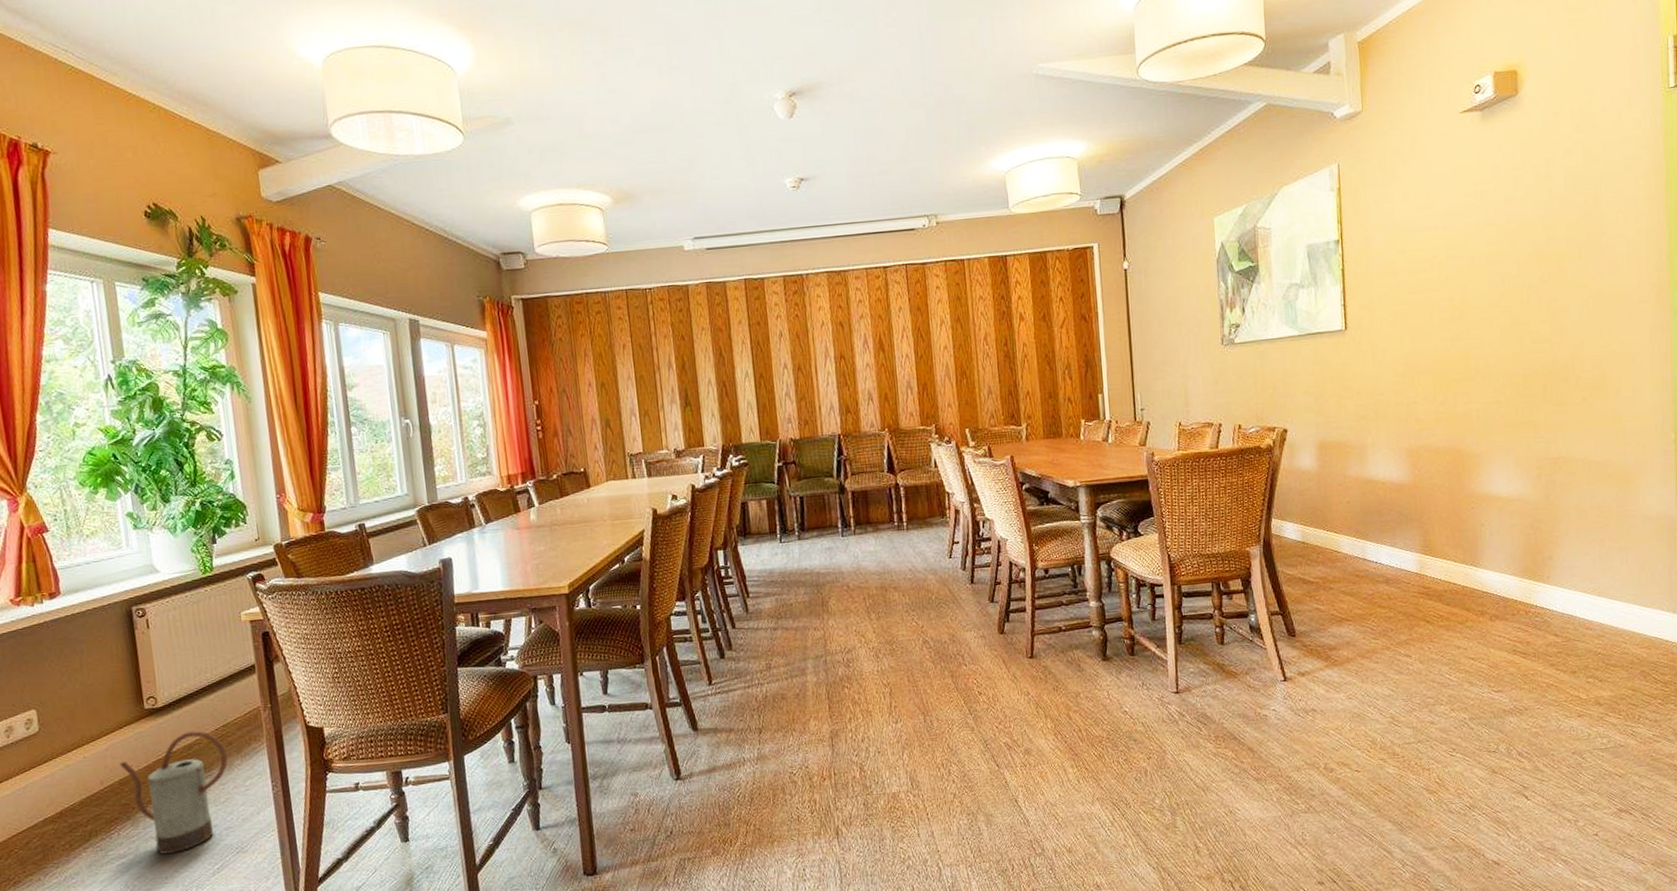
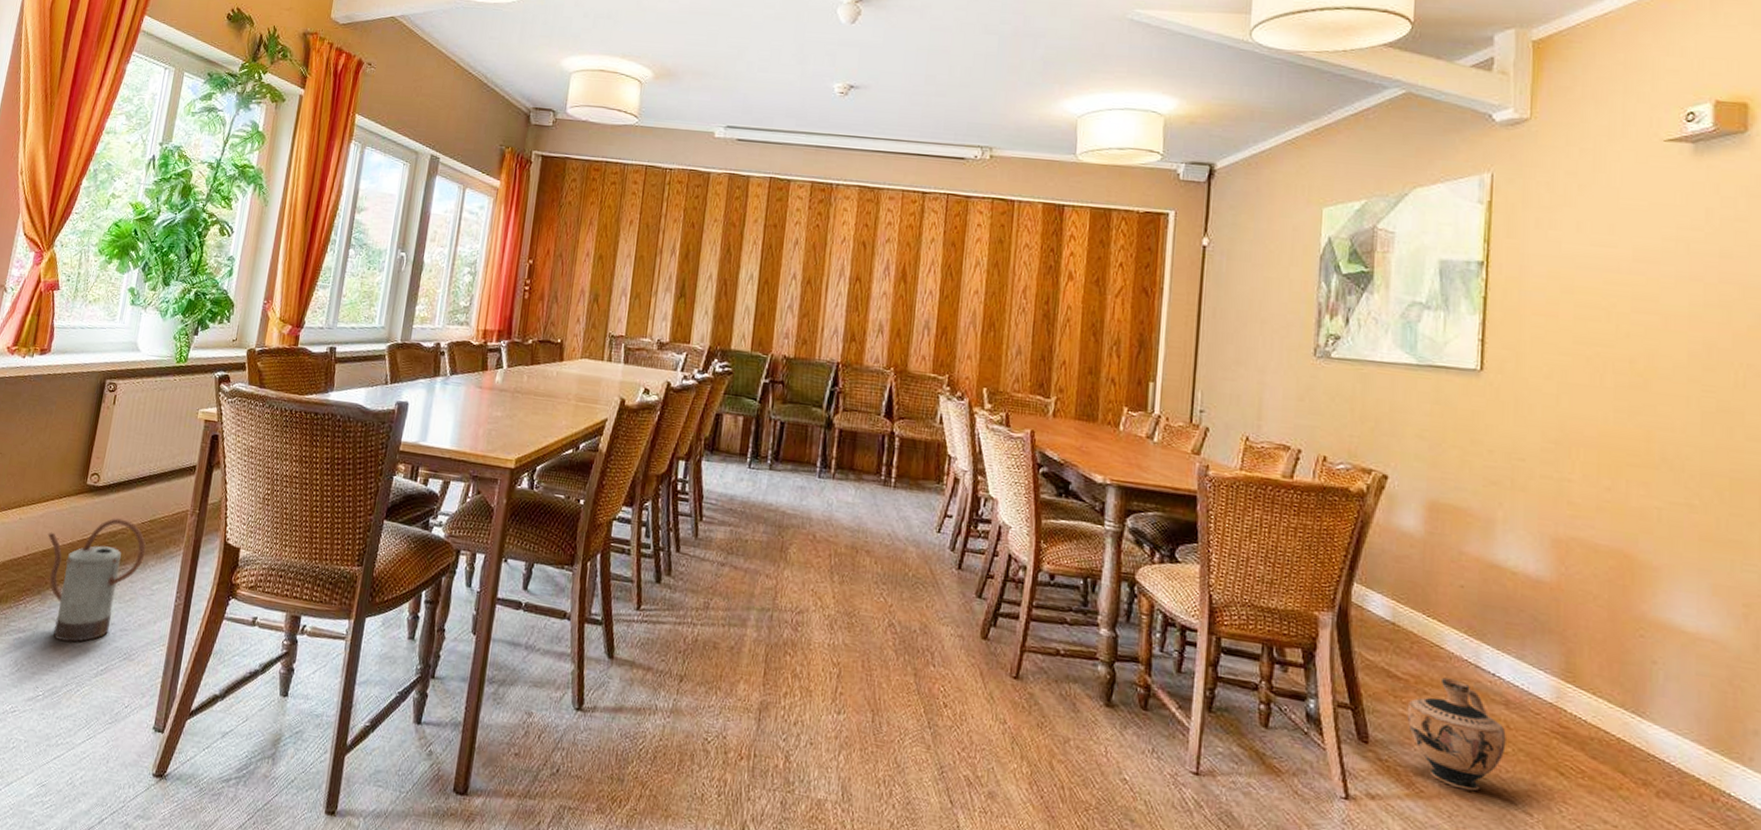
ceramic jug: none [1319,573,1389,652] -> present [1407,677,1506,791]

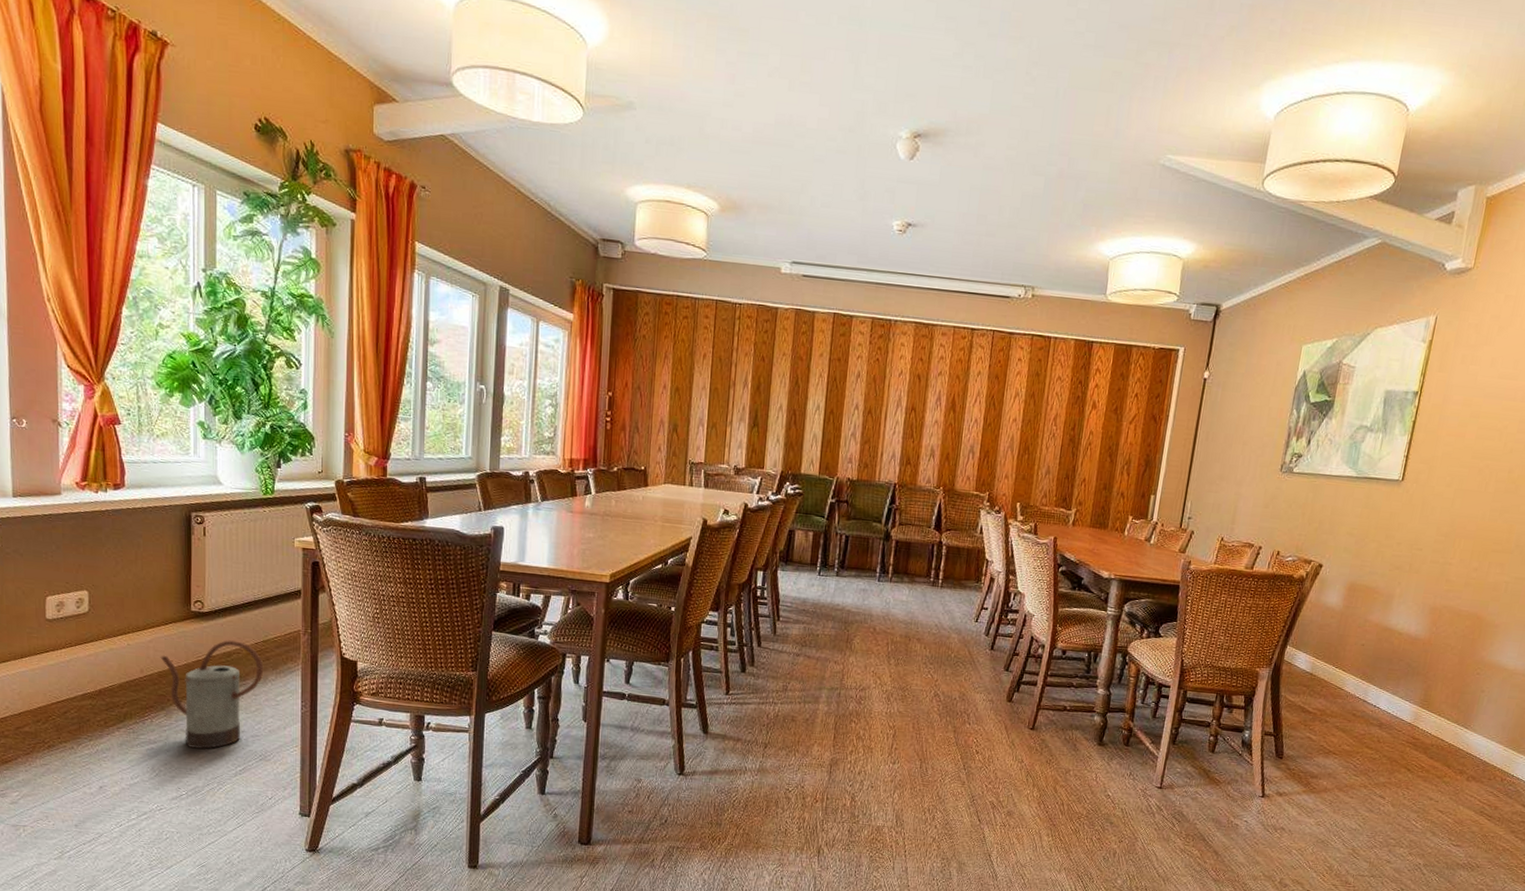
ceramic jug: present [1407,677,1506,791] -> none [1311,710,1377,786]

